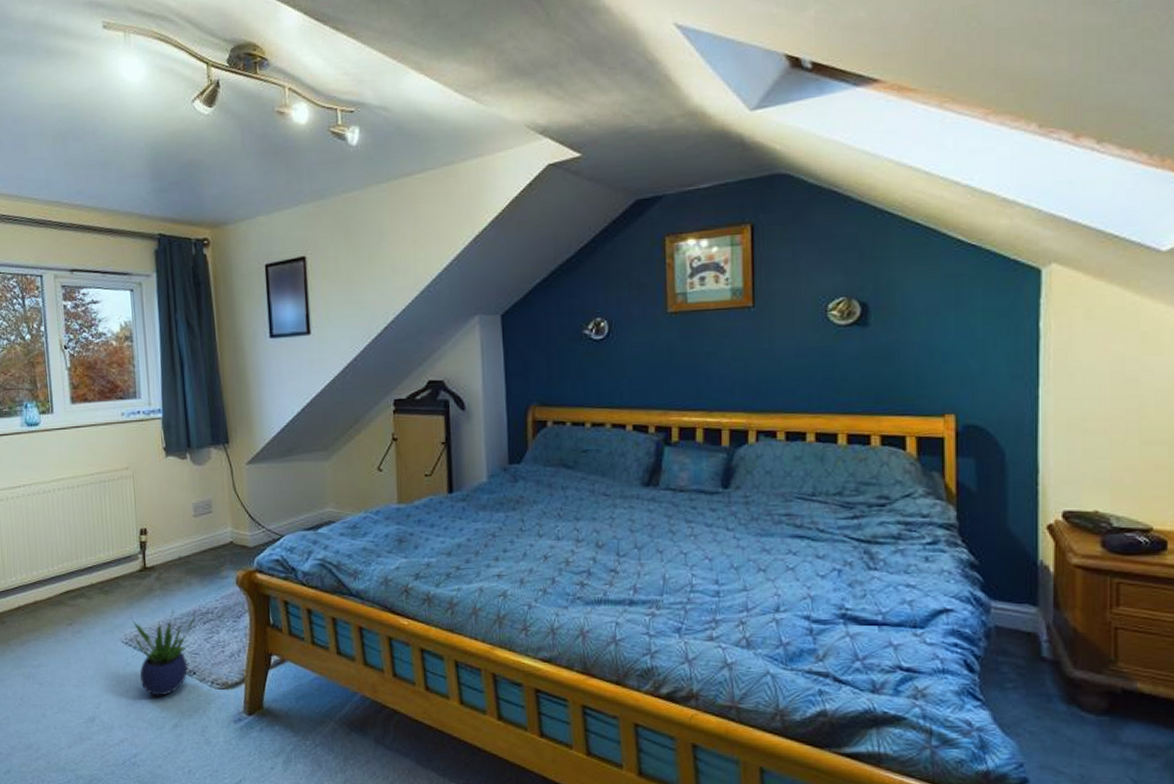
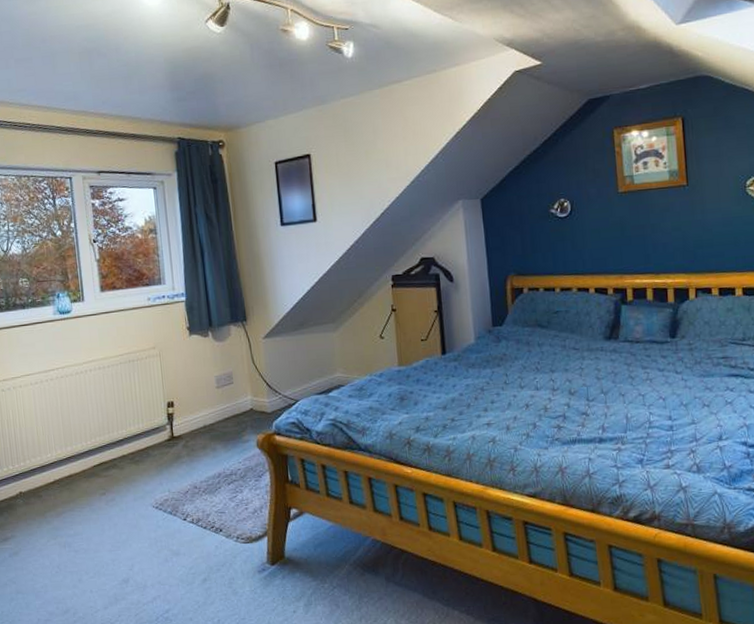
potted plant: present [133,608,196,696] -> none [162,473,221,554]

